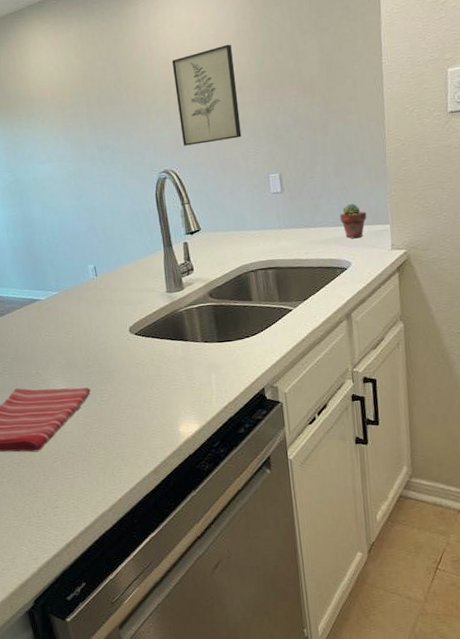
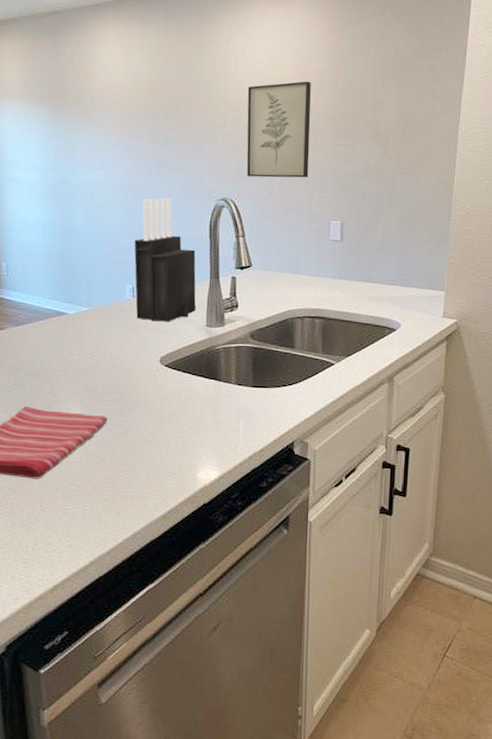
knife block: none [89,178,155,295] -> present [134,198,196,322]
potted succulent: present [340,203,367,239] -> none [396,264,423,300]

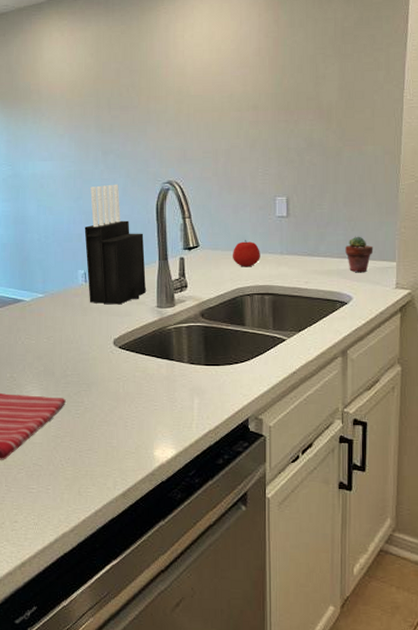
wall art: present [246,81,311,178] -> none [188,60,252,159]
apple: none [284,261,313,290] -> present [232,239,260,267]
potted succulent: none [396,264,423,300] -> present [345,236,374,273]

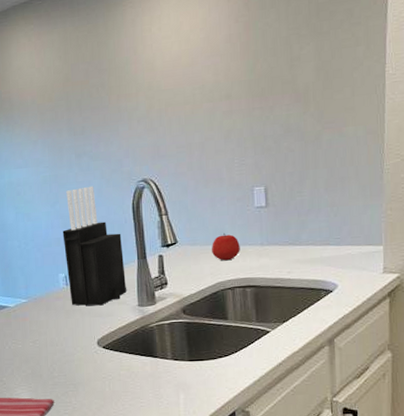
potted succulent: present [345,236,374,273] -> none [328,221,358,260]

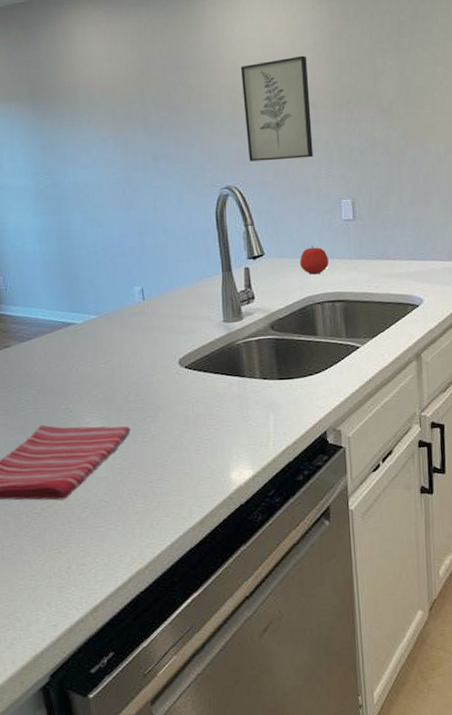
knife block: present [62,186,126,306] -> none [138,191,210,322]
wall art: none [157,48,227,155] -> present [240,55,313,162]

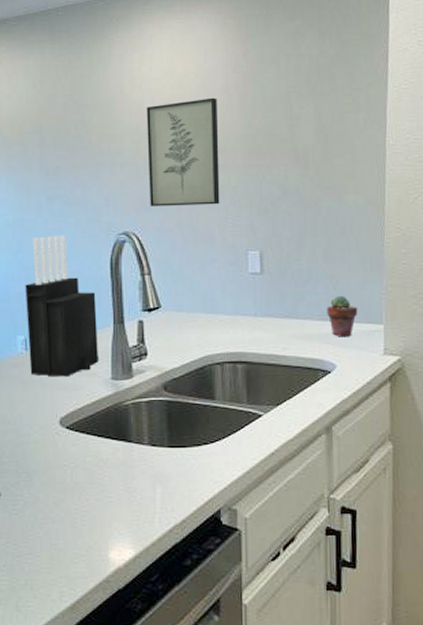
knife block: none [138,191,210,322] -> present [25,235,98,377]
apple: present [299,245,329,275] -> none [198,299,231,332]
potted succulent: none [413,237,441,275] -> present [327,295,358,337]

